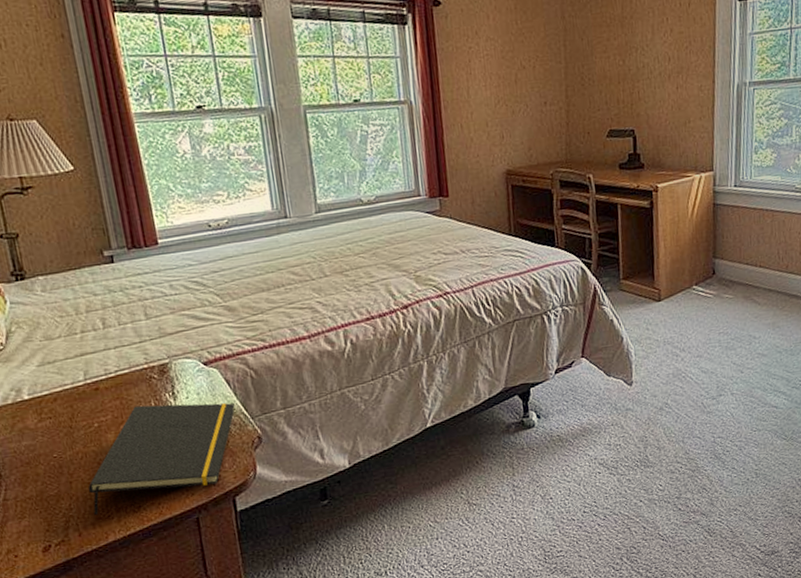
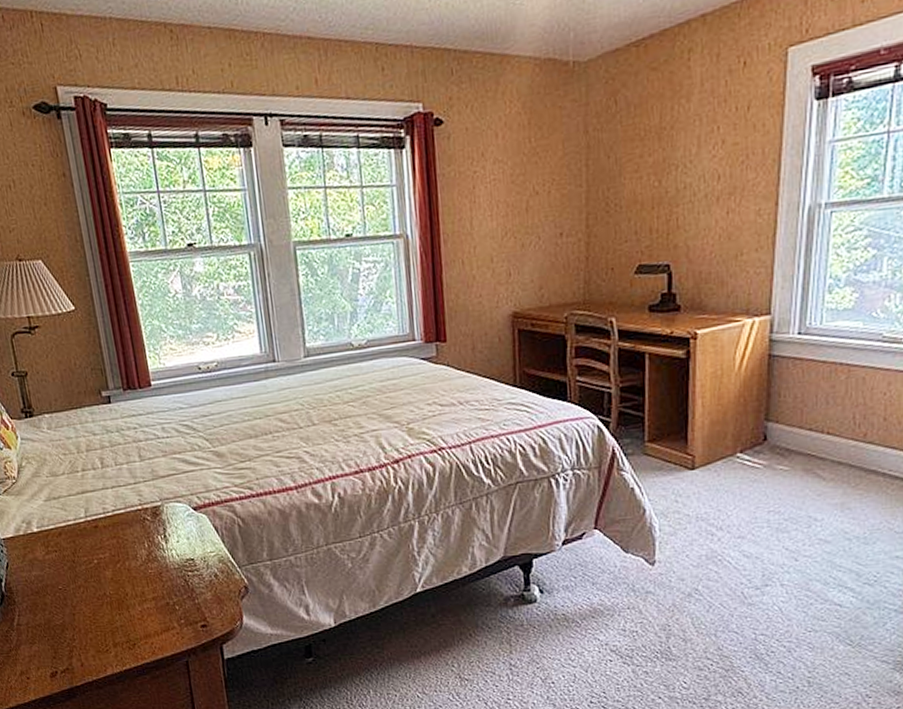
notepad: present [88,403,235,515] -> none [89,546,223,648]

